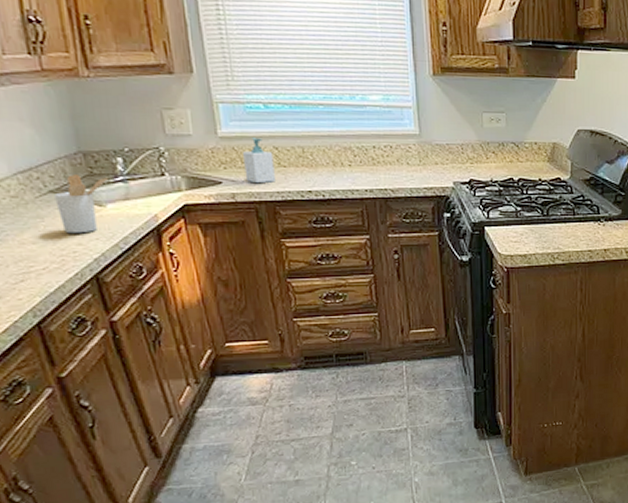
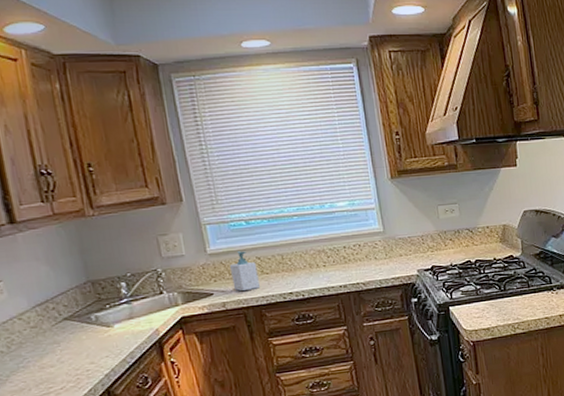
utensil holder: present [54,174,108,234] -> none [68,300,114,355]

